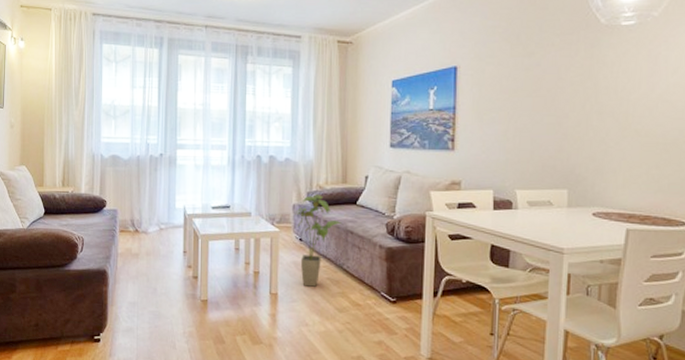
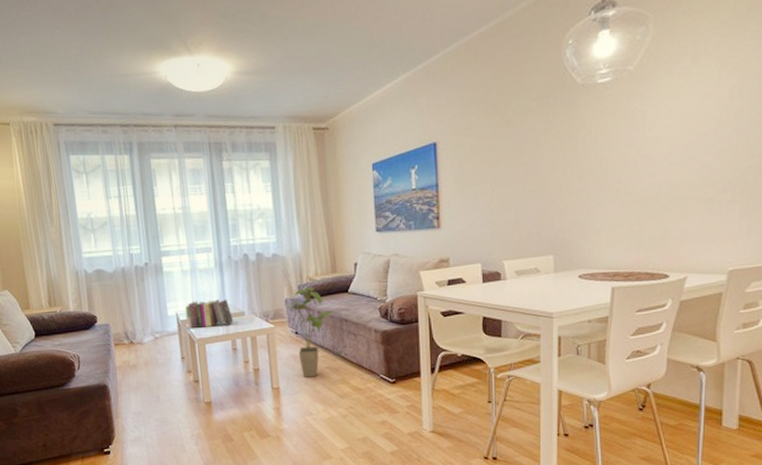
books: none [194,196,239,225] -> present [185,299,233,329]

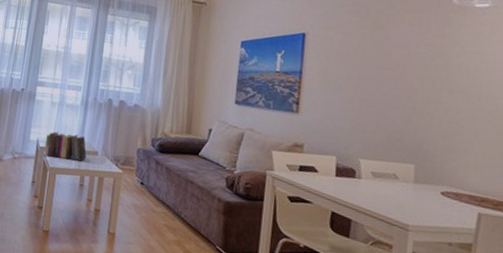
house plant: present [288,286,336,377] -> none [138,141,183,232]

